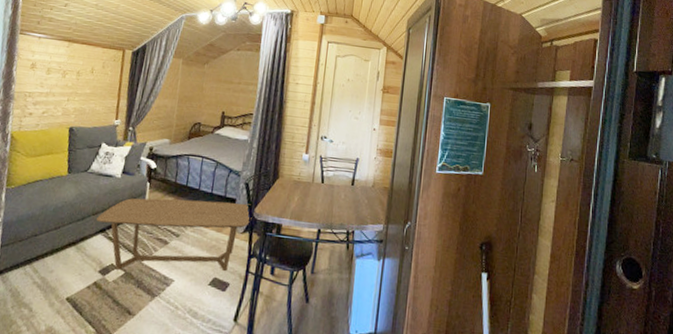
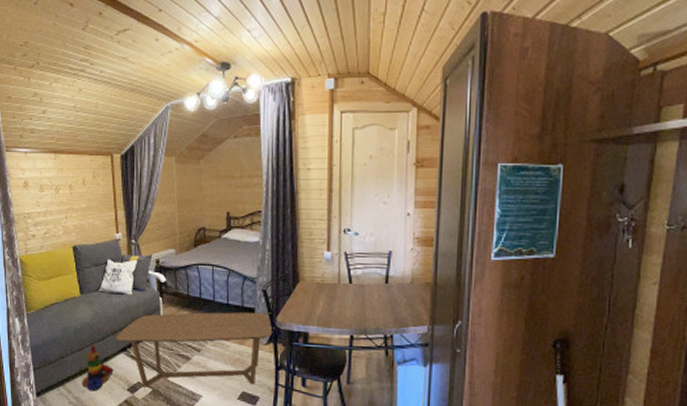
stacking toy: none [50,224,88,272] -> present [81,344,114,391]

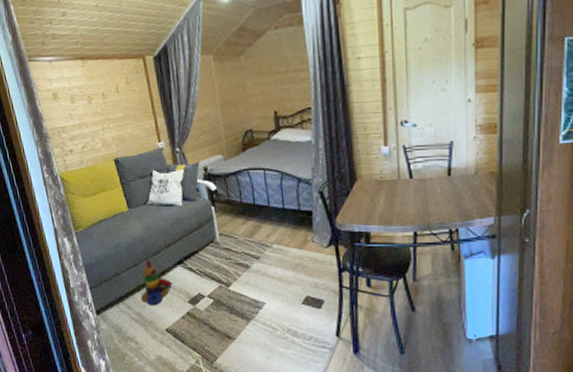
coffee table: present [116,312,275,387] -> none [171,214,335,298]

